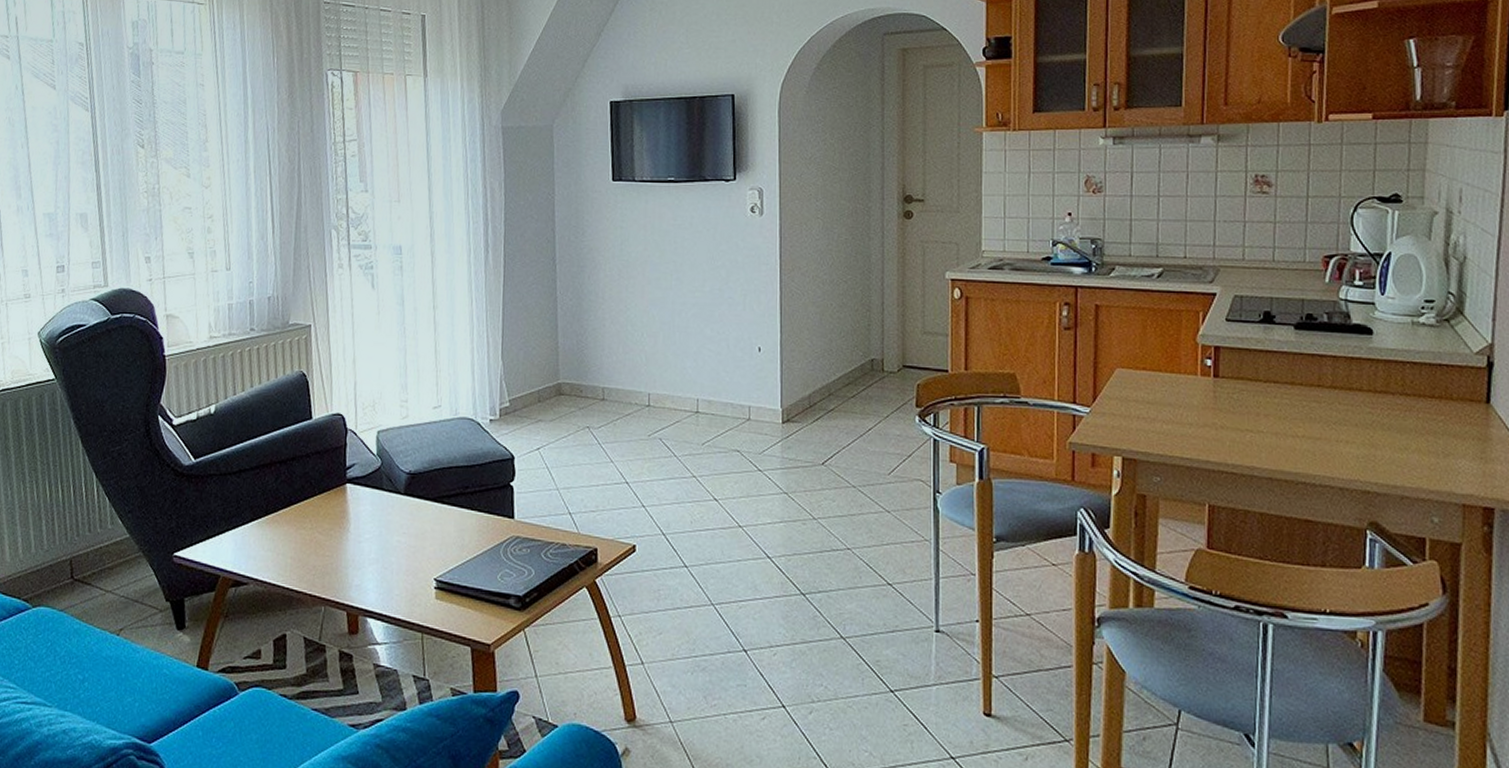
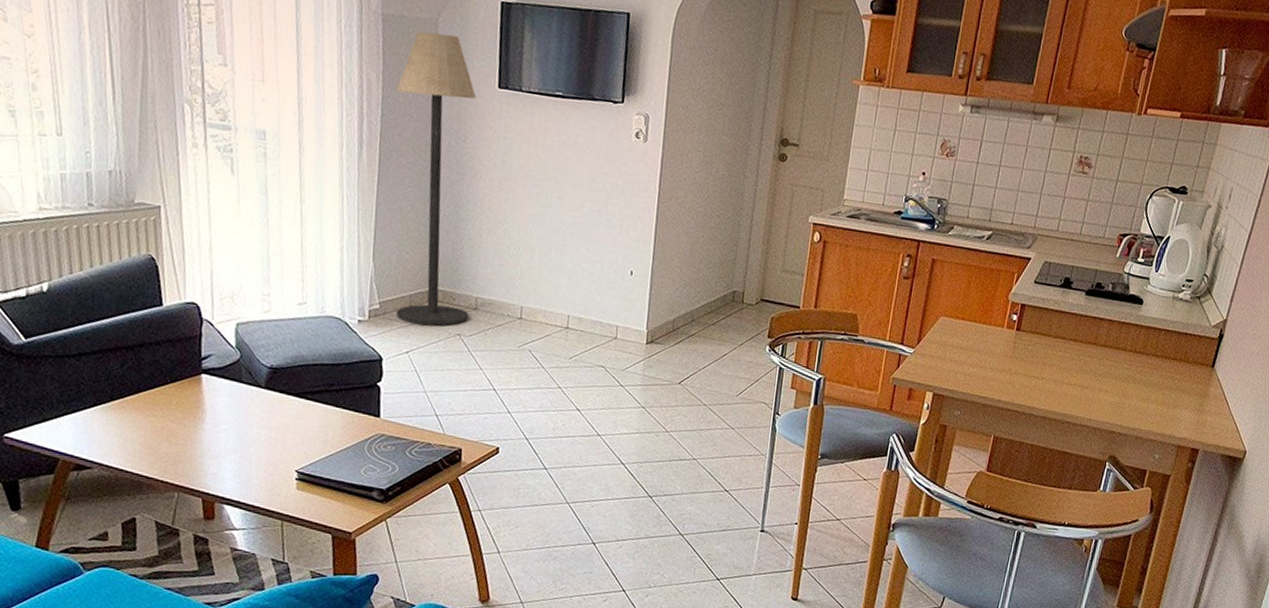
floor lamp: none [517,137,597,420] -> present [396,31,477,326]

